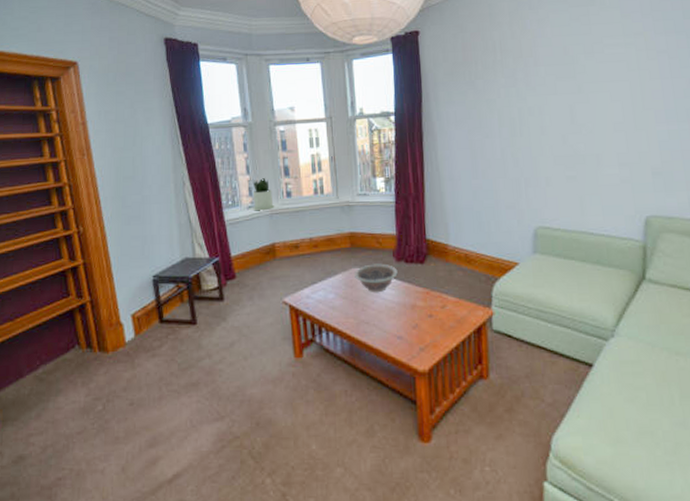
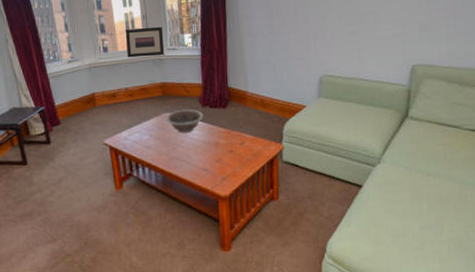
planter: present [252,178,275,211] -> none [71,35,93,65]
picture frame: none [311,169,354,204] -> present [125,26,165,58]

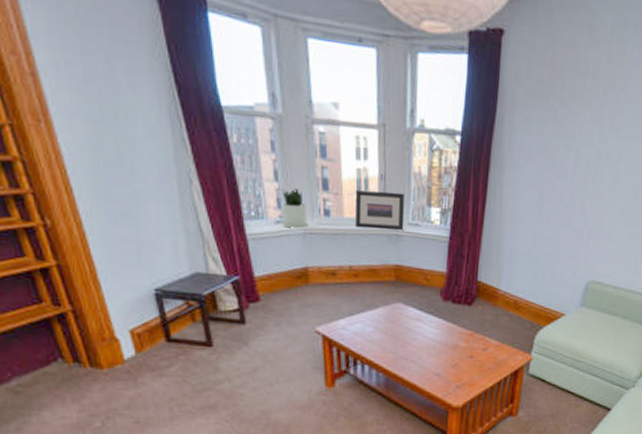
planter: none [71,35,93,65] -> present [281,188,309,229]
decorative bowl: present [166,109,203,134] -> none [397,301,443,331]

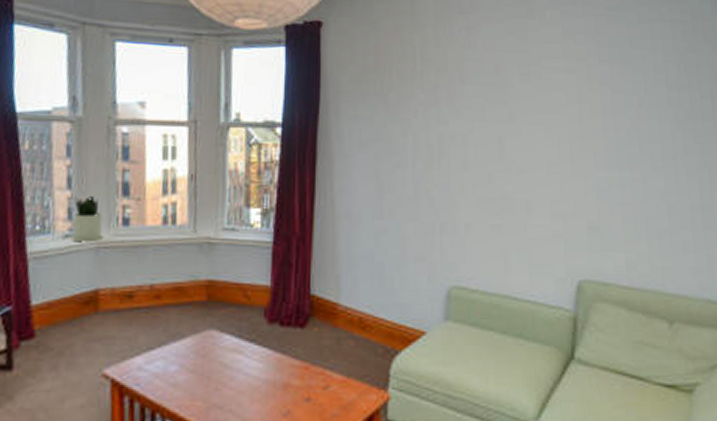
picture frame: present [355,190,405,231] -> none [159,193,219,238]

